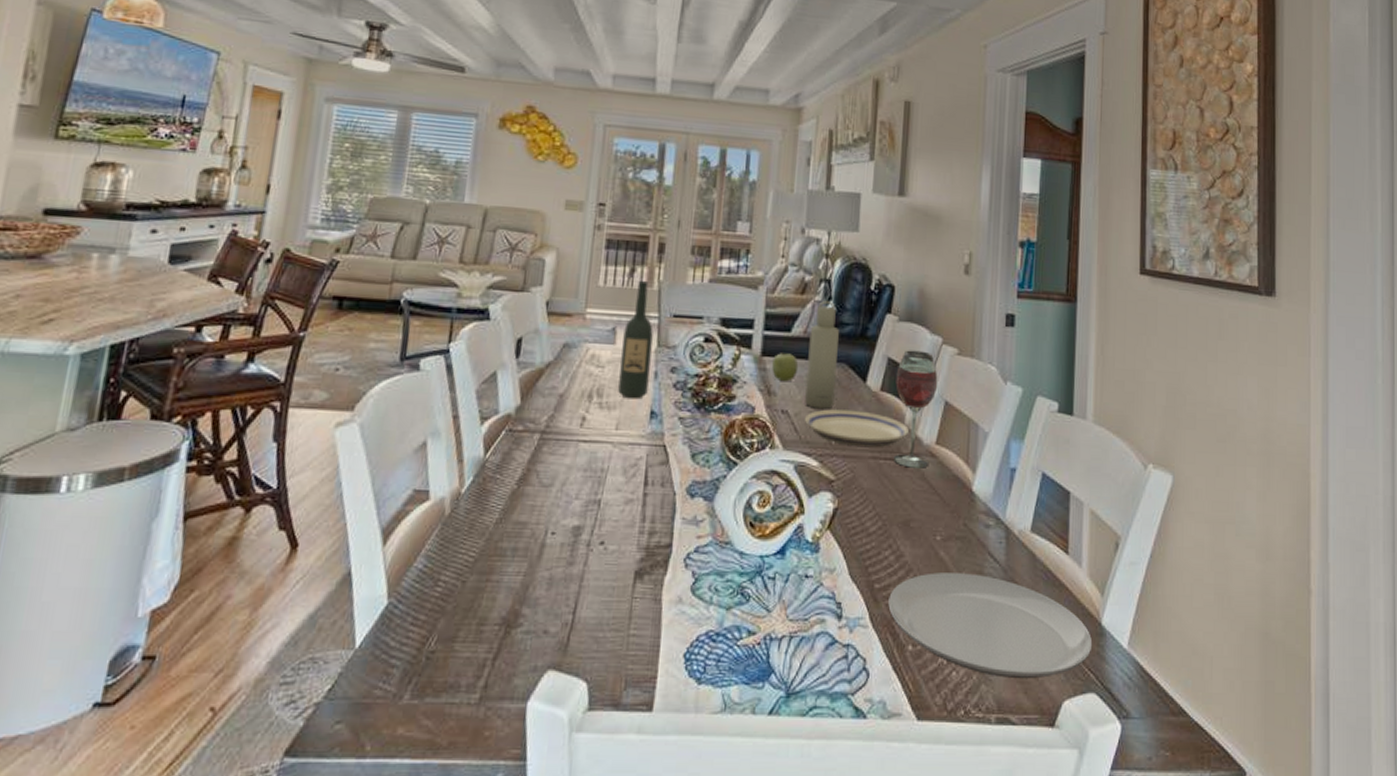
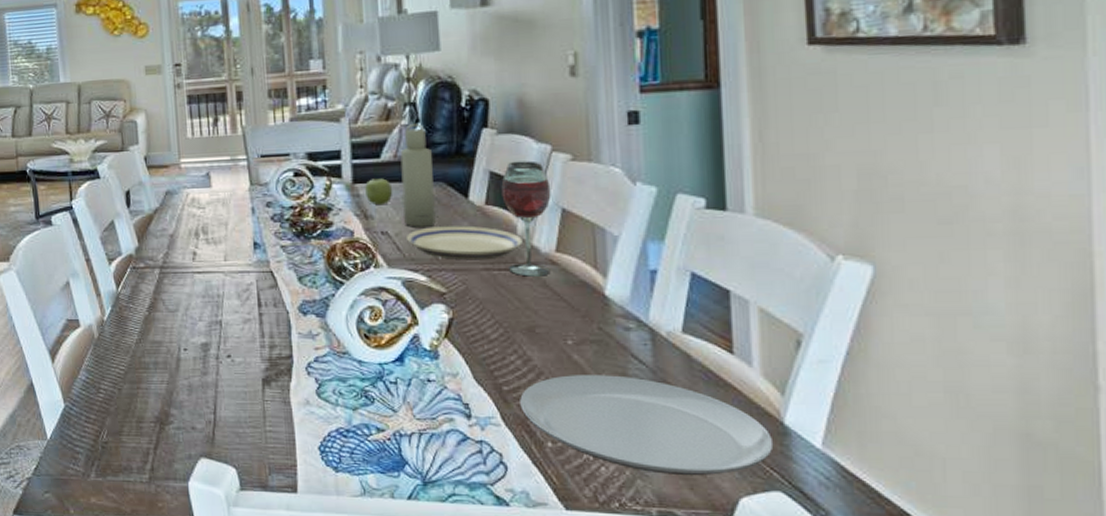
wine bottle: present [618,280,653,399] -> none [217,127,248,234]

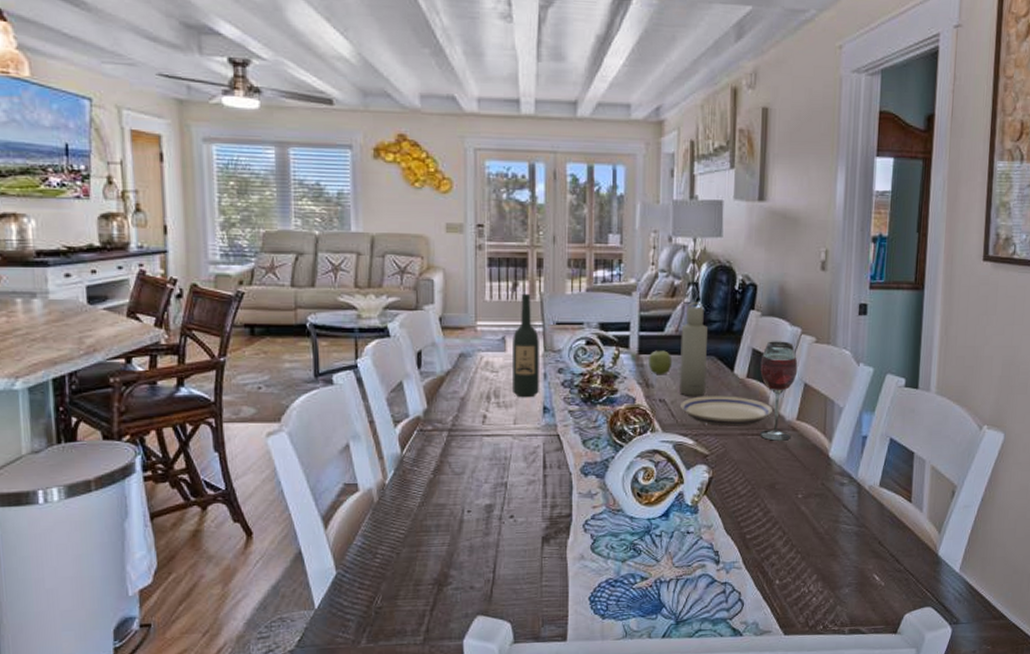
wine bottle: none [217,127,248,234] -> present [513,293,539,398]
plate: present [520,375,774,476] -> none [758,522,930,600]

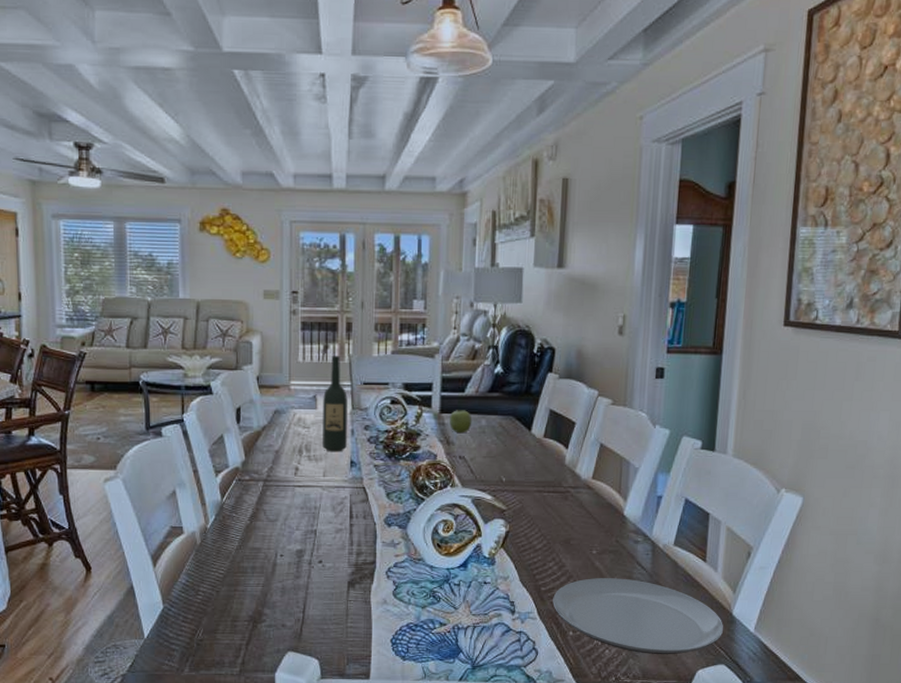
bottle: present [680,301,707,396] -> none [479,364,506,454]
plate: present [681,396,772,427] -> none [479,454,569,484]
plate: none [758,522,930,600] -> present [553,578,724,655]
wineglass: present [760,341,798,441] -> none [556,402,594,498]

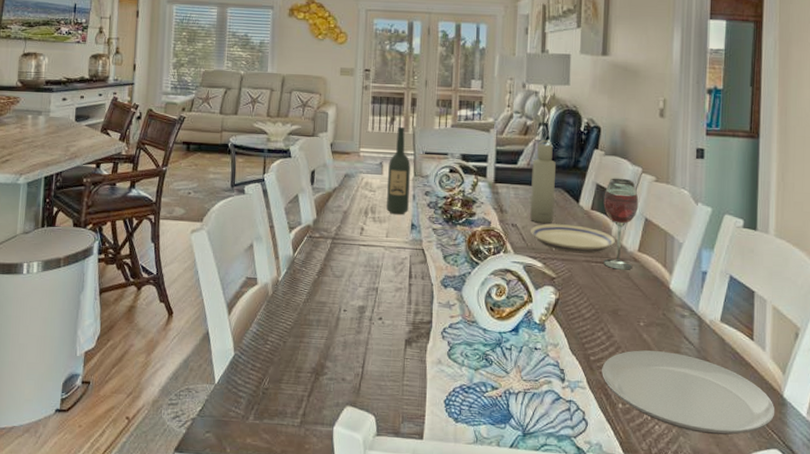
fruit: present [448,409,472,434] -> none [502,179,524,203]
bottle: none [479,364,506,454] -> present [530,139,556,224]
plate: none [479,454,569,484] -> present [531,223,615,254]
wineglass: none [556,402,594,498] -> present [603,178,639,270]

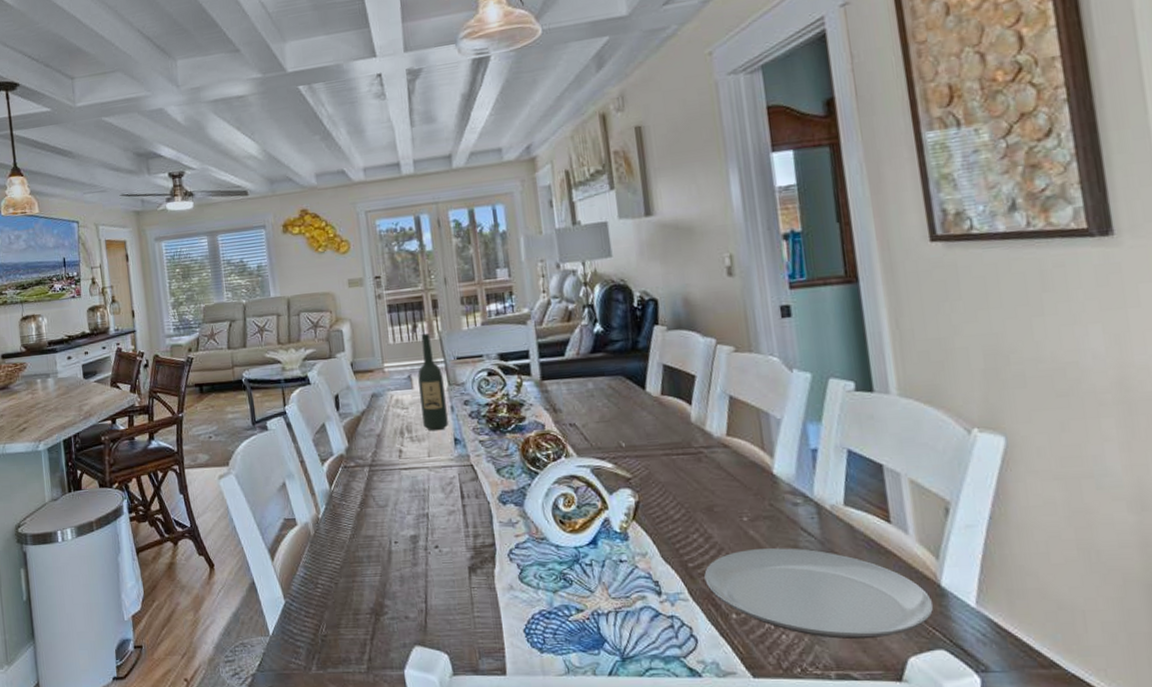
bottle: present [530,139,556,224] -> none [582,323,618,419]
plate: present [531,223,615,254] -> none [593,415,697,447]
wineglass: present [603,178,639,270] -> none [674,353,724,460]

